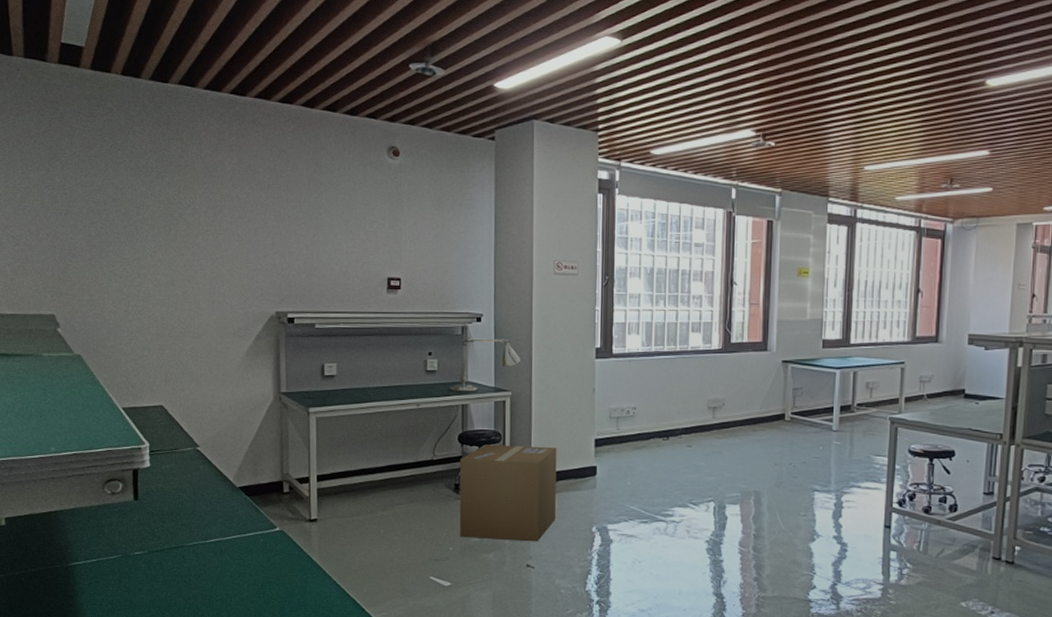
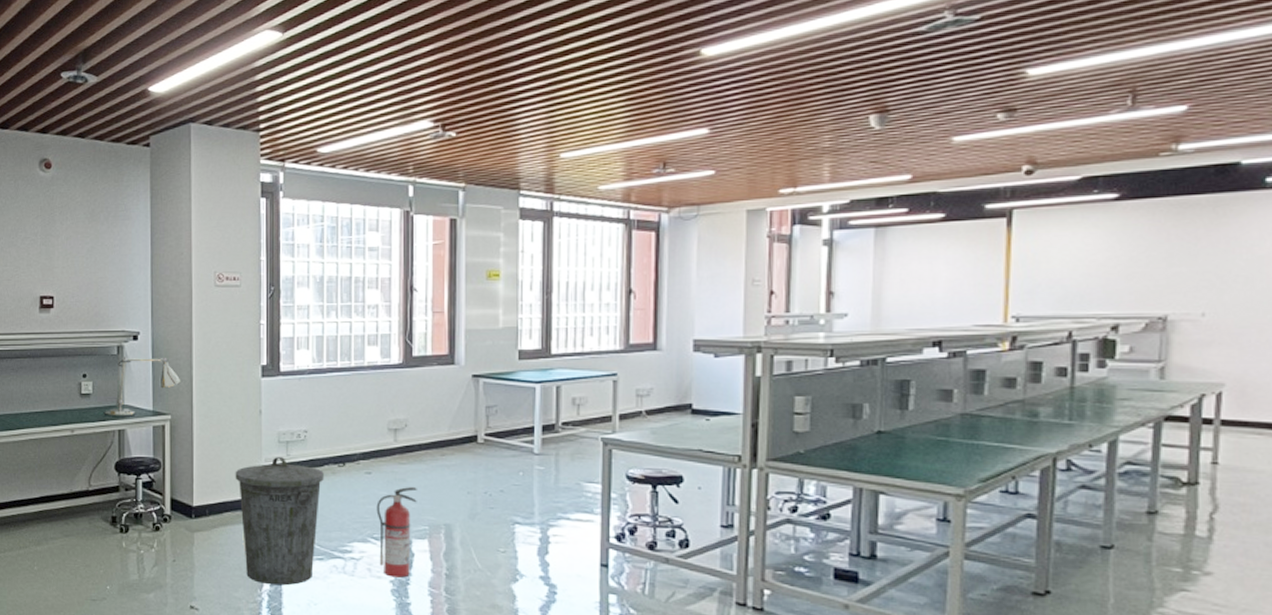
cardboard box: present [459,444,557,542] -> none [117,473,221,581]
trash can: none [569,431,650,546] -> present [235,457,324,586]
fire extinguisher: none [695,459,731,538] -> present [376,487,417,578]

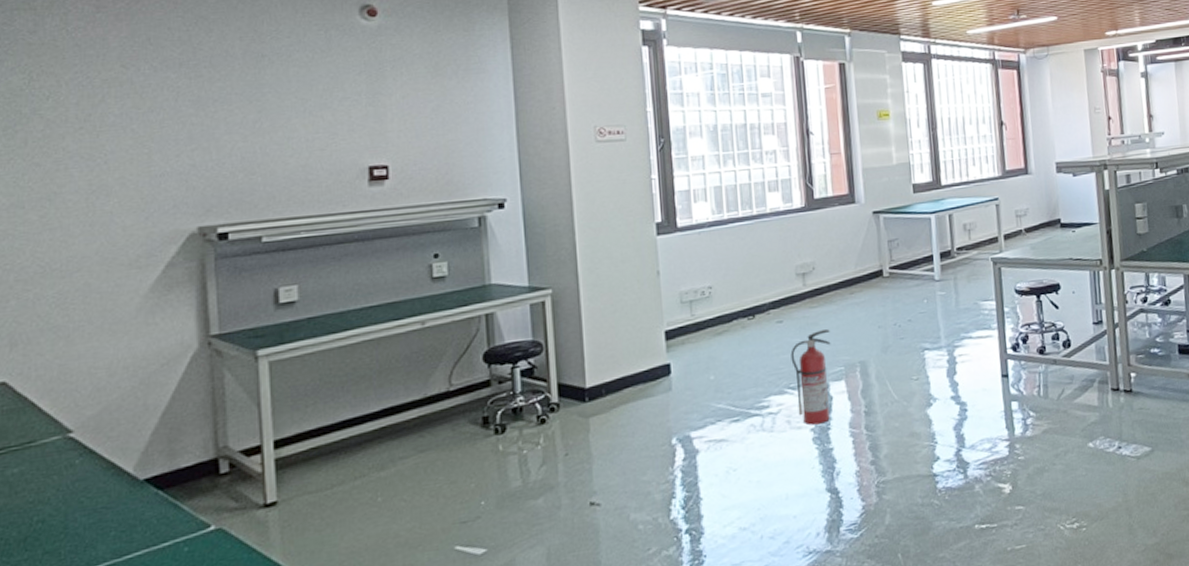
desk lamp: present [103,357,181,417] -> none [464,224,562,300]
trash can: present [235,457,324,586] -> none [633,318,734,460]

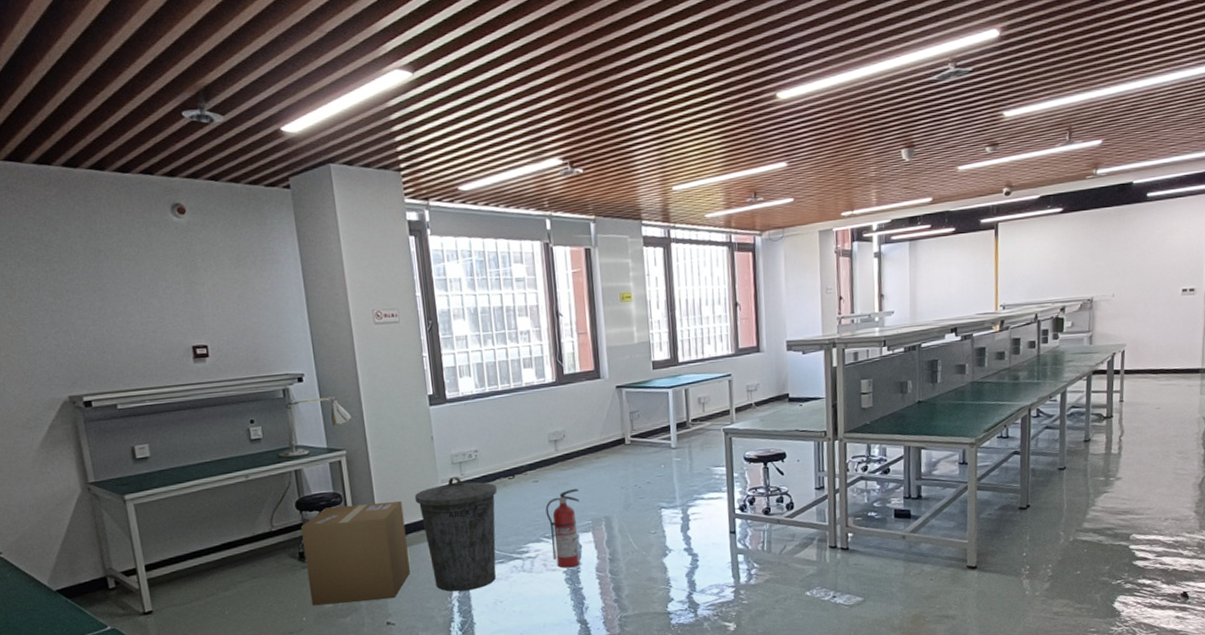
desk lamp: none [464,224,562,300] -> present [277,395,352,459]
cardboard box: none [488,349,623,486] -> present [301,501,410,606]
trash can: none [633,318,734,460] -> present [414,477,497,592]

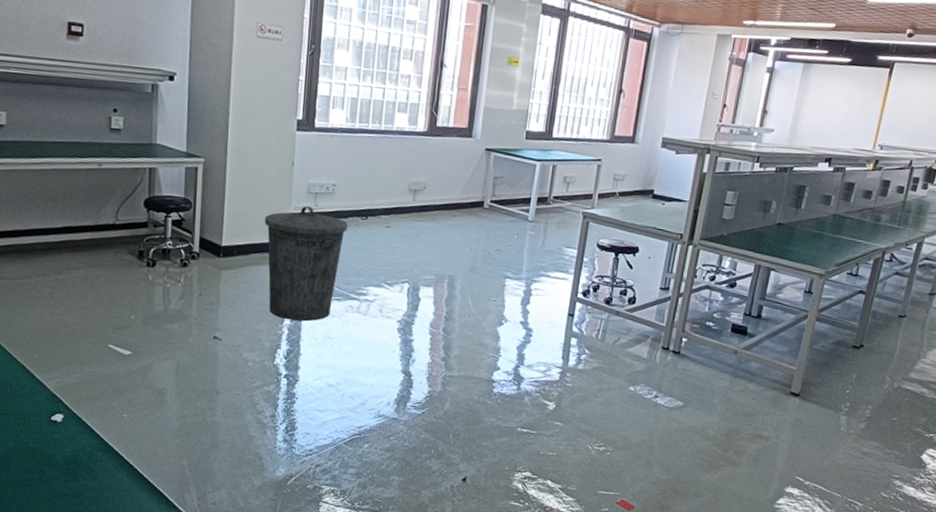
desk lamp: present [277,395,352,459] -> none [134,96,217,156]
cardboard box: present [301,501,410,606] -> none [143,211,251,314]
fire extinguisher: present [545,489,580,568] -> none [390,241,429,319]

